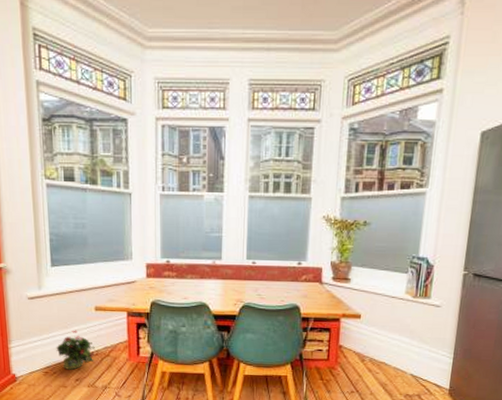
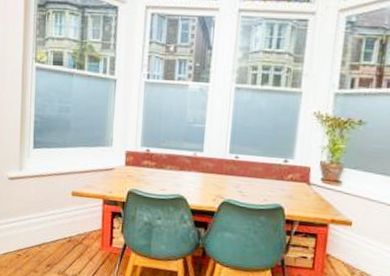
potted plant: present [56,330,95,370] -> none [30,214,68,255]

